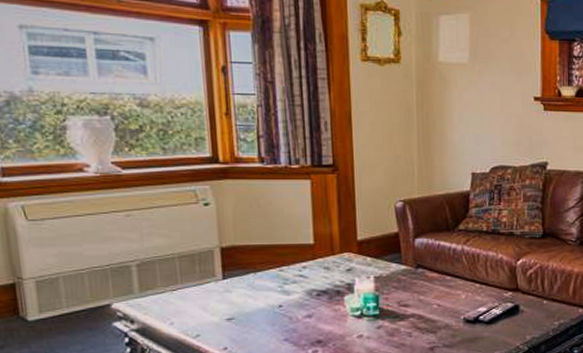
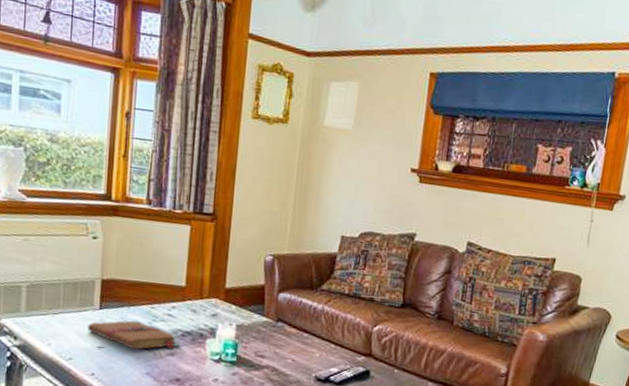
book: none [212,285,317,316] -> present [88,319,181,350]

